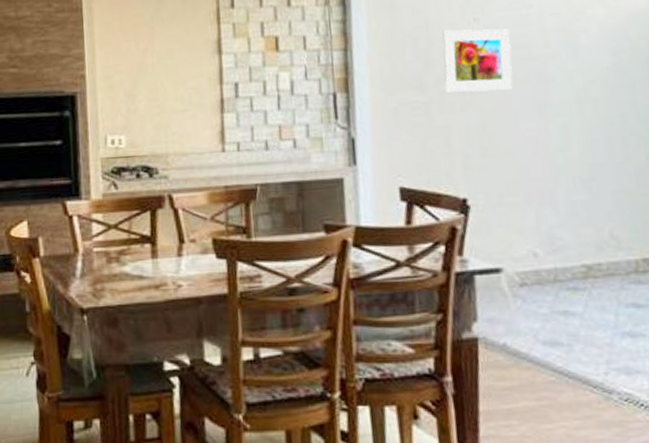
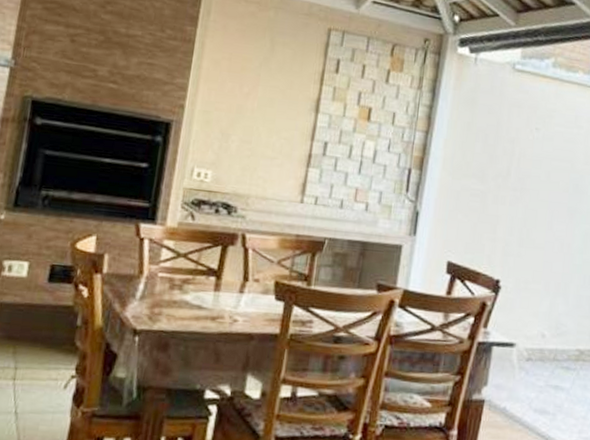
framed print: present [442,29,513,93] -> none [501,133,562,195]

